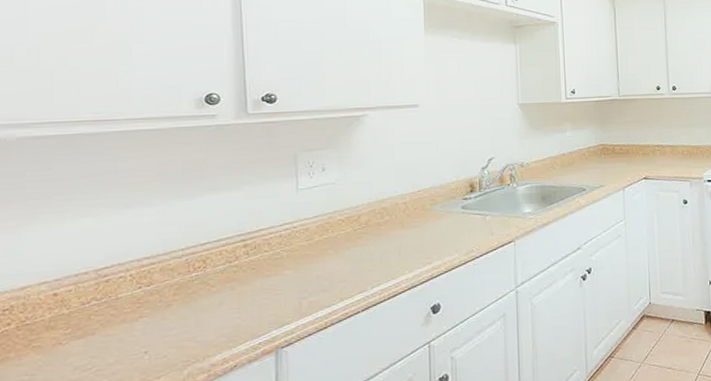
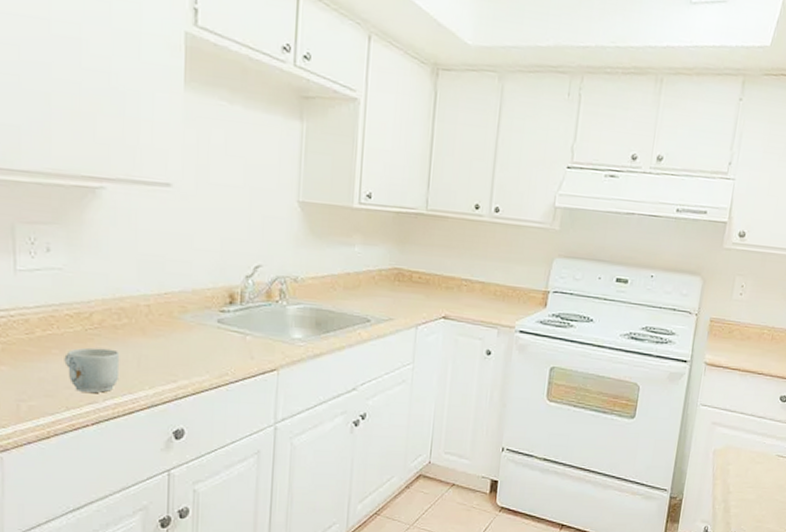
mug: none [338,243,384,283] -> present [64,347,120,393]

